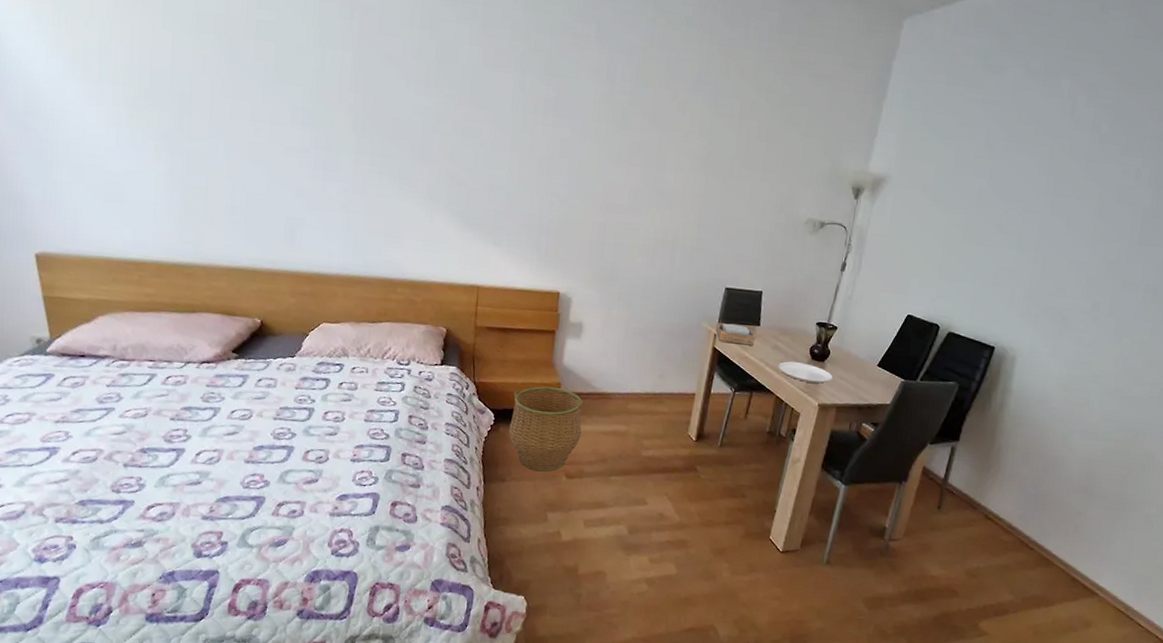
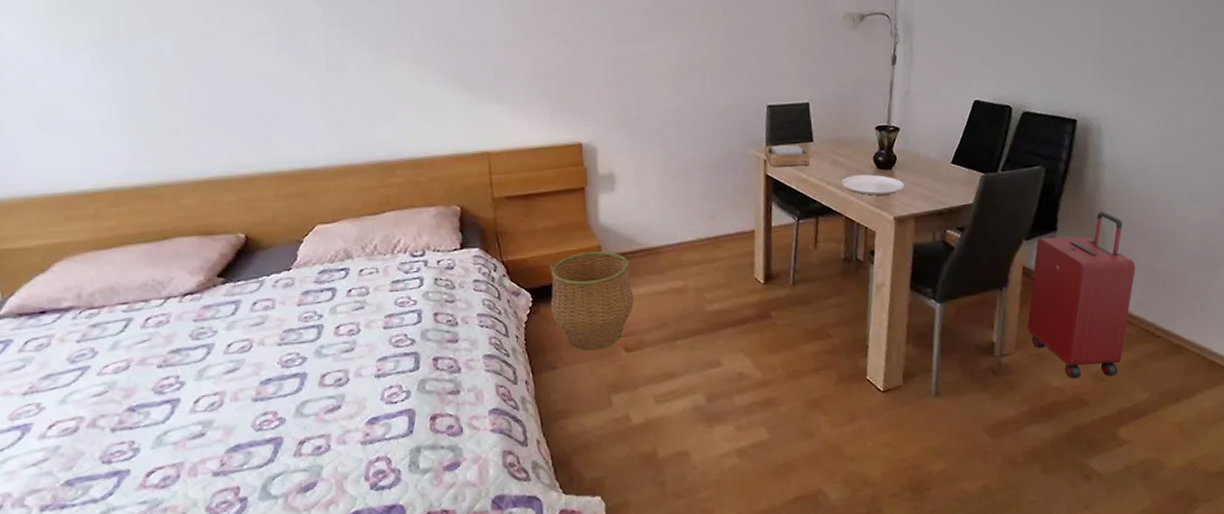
suitcase: none [917,431,1023,575] -> present [1027,211,1135,379]

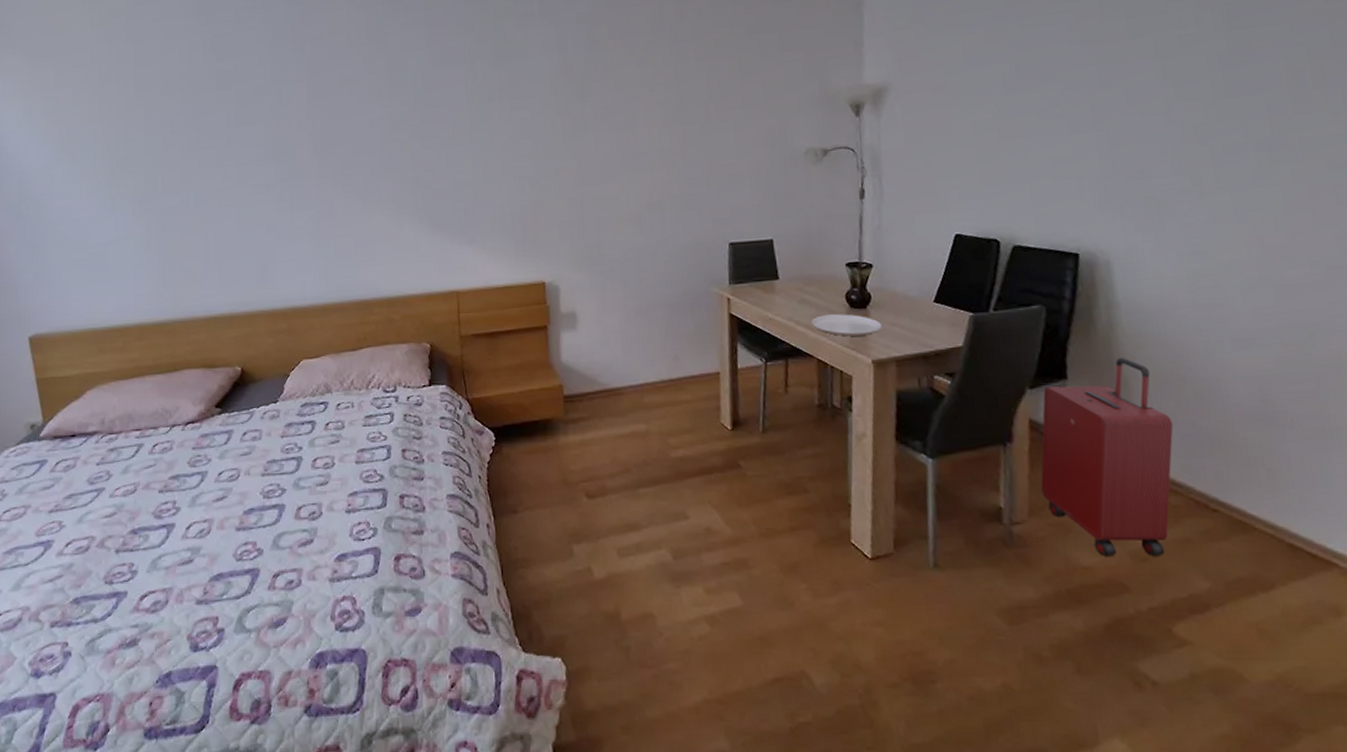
basket: present [549,251,634,351] -> none [512,391,596,495]
napkin holder: present [764,144,811,167] -> none [727,282,777,306]

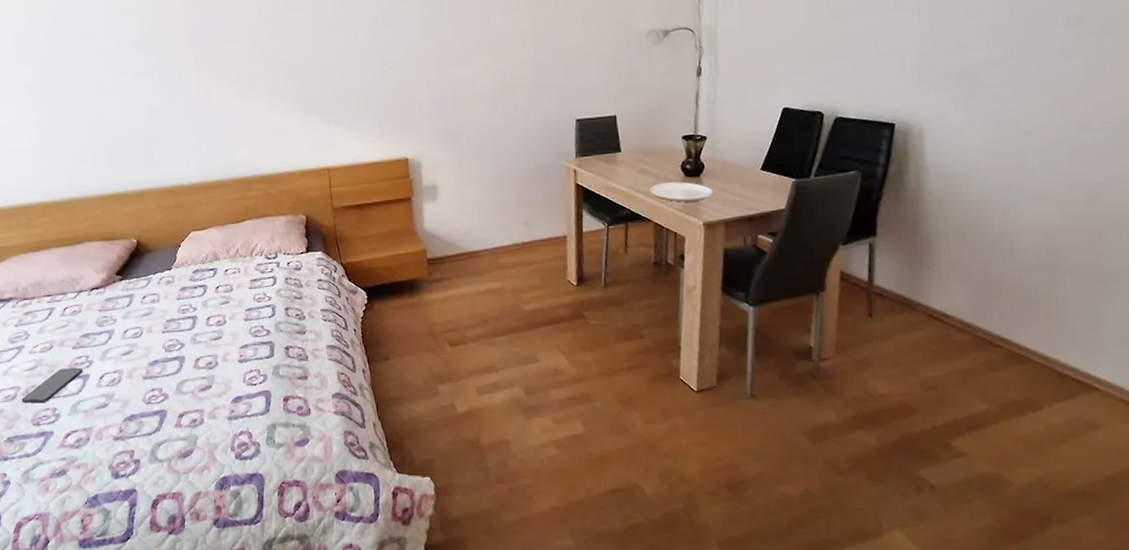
phone: none [95,515,169,557] -> present [21,367,83,403]
suitcase: present [1040,357,1173,557] -> none [847,216,967,386]

